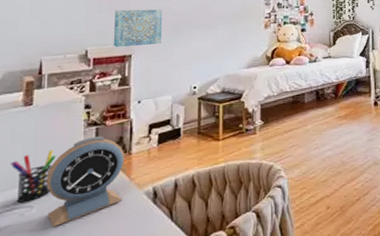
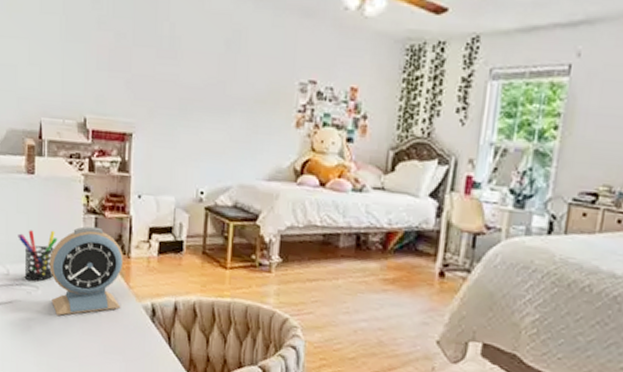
wall art: present [113,9,163,48] -> none [112,69,169,124]

